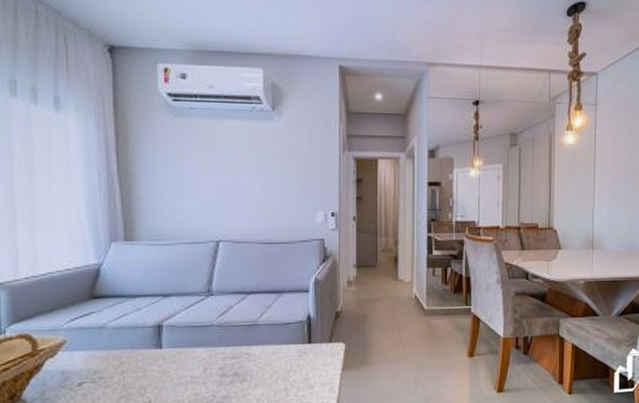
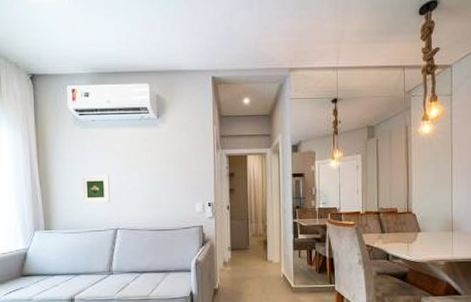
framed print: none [173,175,213,210] -> present [81,175,111,204]

